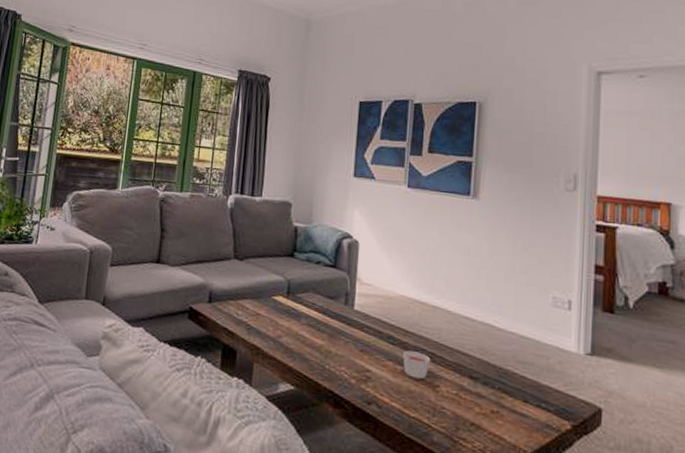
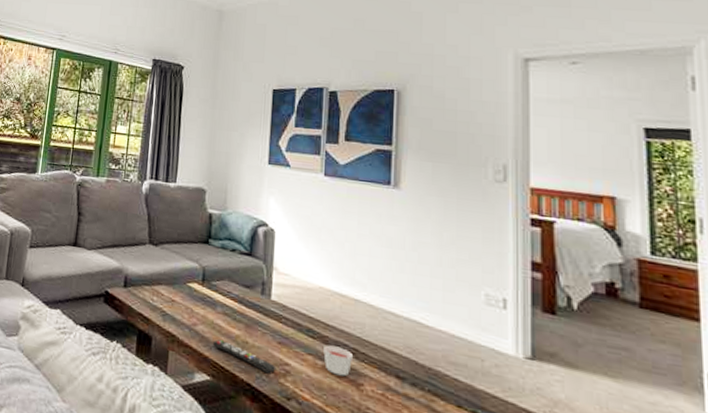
remote control: none [296,350,358,381] -> present [212,339,277,374]

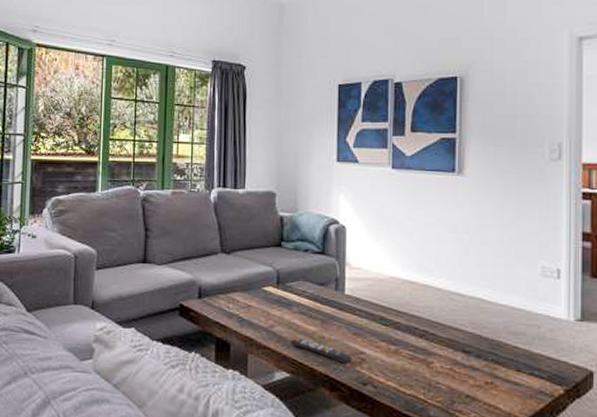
candle: present [323,345,352,377] -> none [396,330,423,357]

